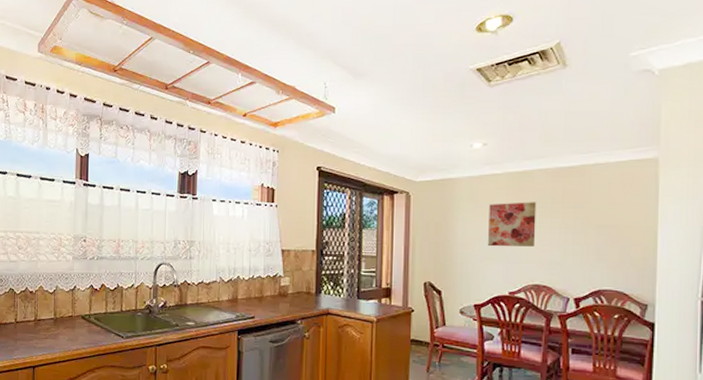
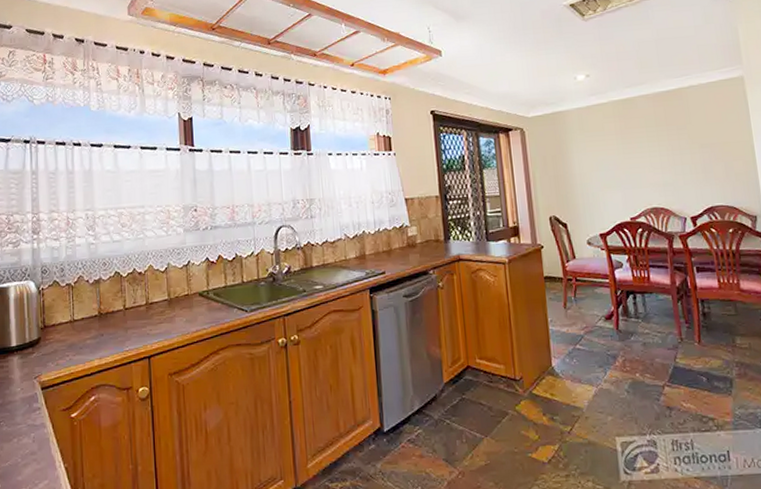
wall art: present [487,202,537,247] -> none [600,127,648,175]

